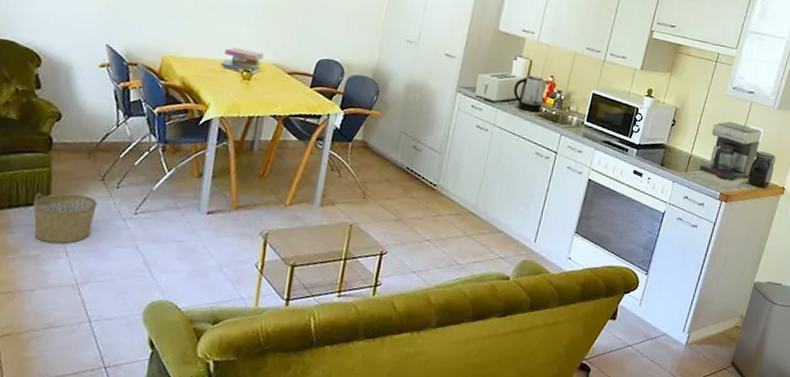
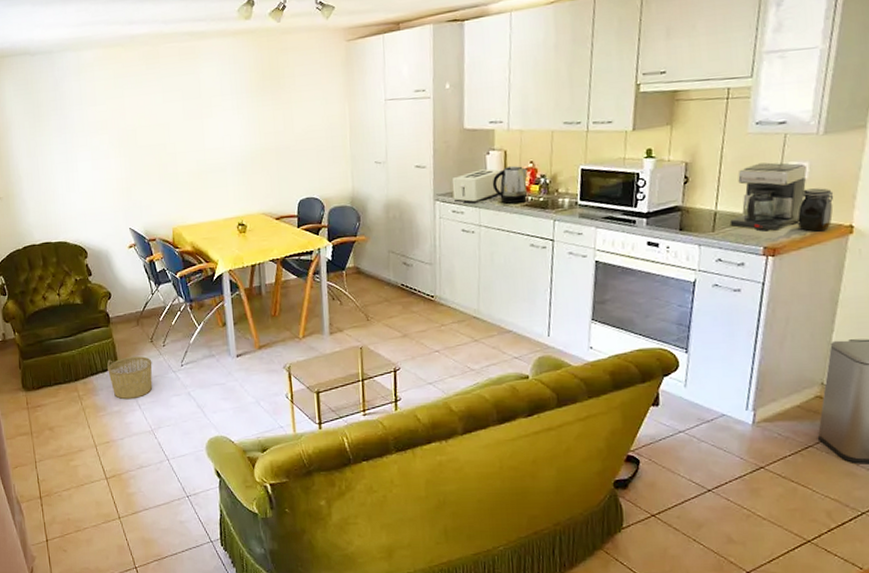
books: present [220,47,264,75] -> none [218,205,253,228]

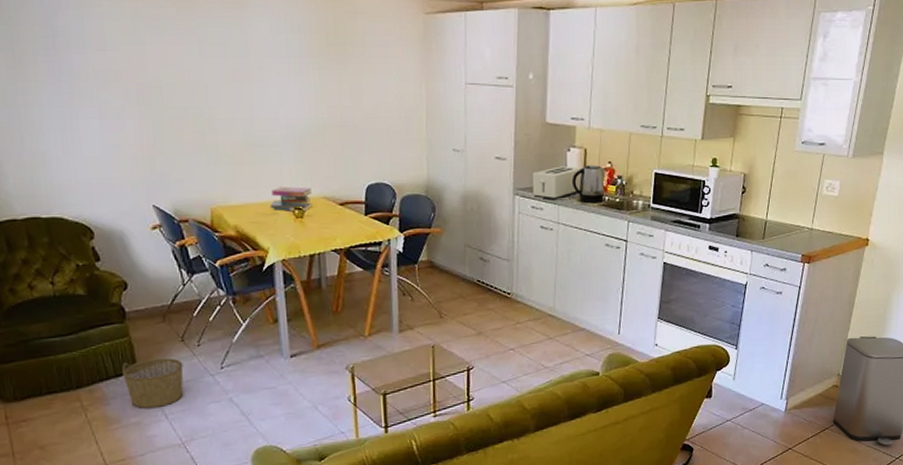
books: none [218,205,253,228] -> present [269,186,312,212]
coffee maker: present [729,162,808,231] -> none [776,179,839,241]
jar: present [797,188,834,232] -> none [829,205,857,243]

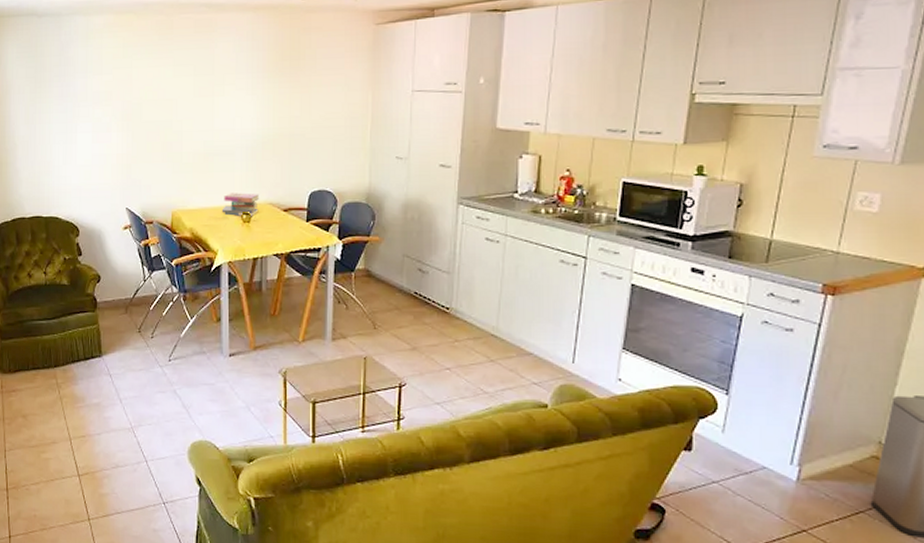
basket: present [122,358,184,409] -> none [90,346,138,392]
toaster: present [532,166,582,201] -> none [478,174,535,211]
kettle: present [571,164,606,202] -> none [523,172,563,214]

